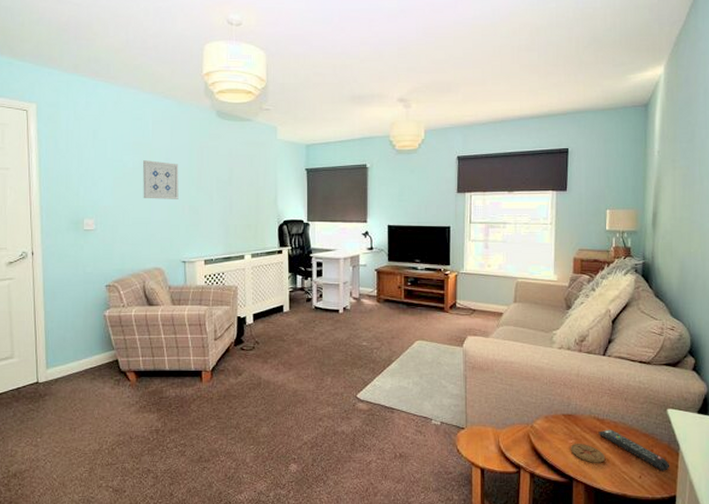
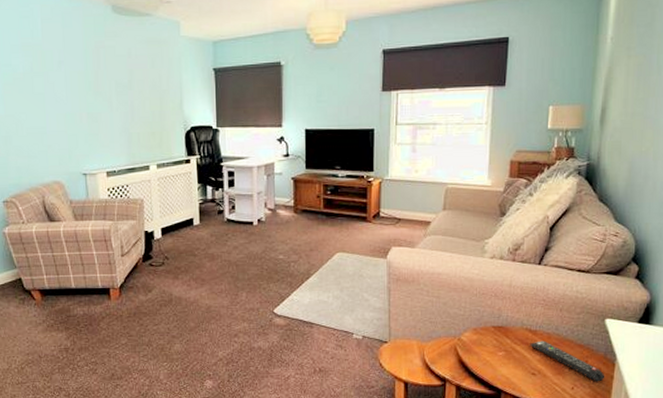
wall art: present [143,160,179,199] -> none [34,63,75,107]
coaster: present [570,444,605,463] -> none [499,356,536,375]

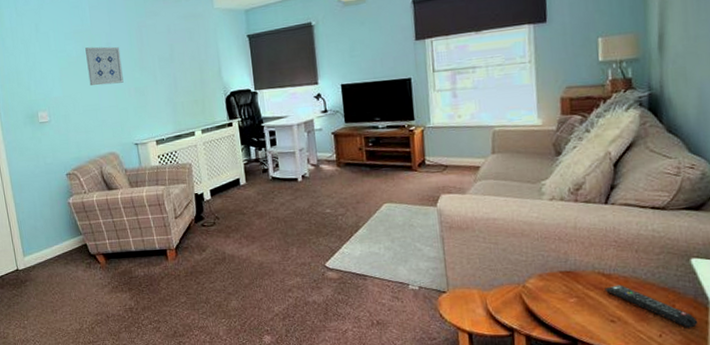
wall art: none [34,63,75,107] -> present [85,46,124,86]

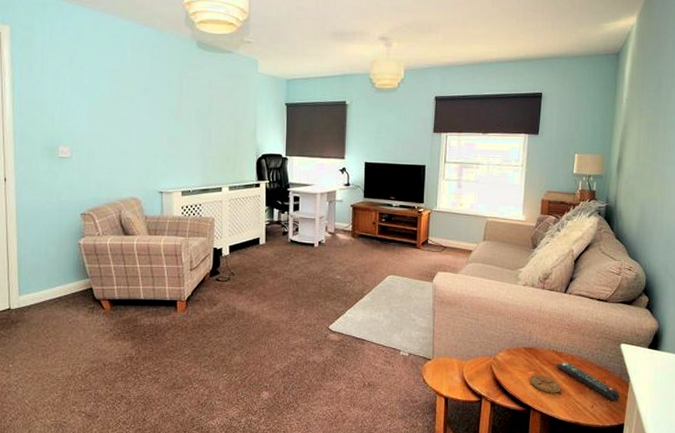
wall art: present [85,46,124,86] -> none [120,89,158,130]
coaster: none [571,302,615,323] -> present [529,375,561,393]

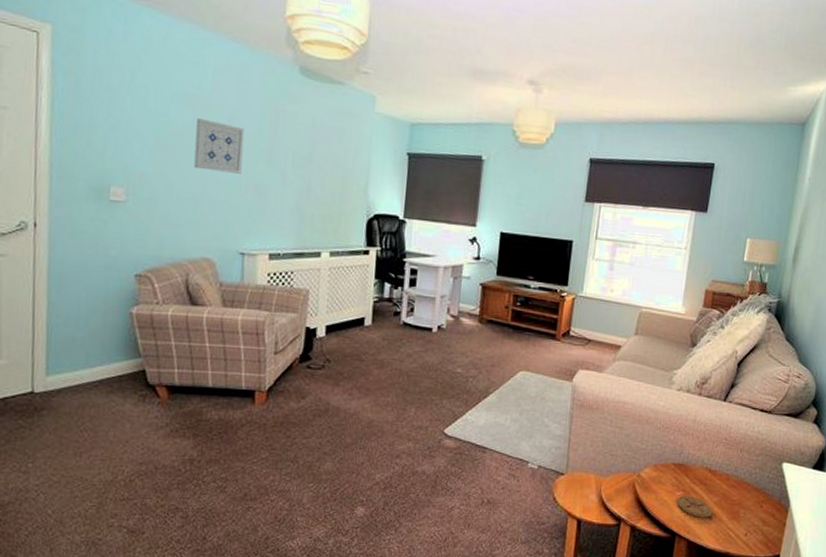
wall art: none [120,89,158,130] -> present [193,118,245,174]
remote control: present [556,362,620,401] -> none [708,482,778,529]

